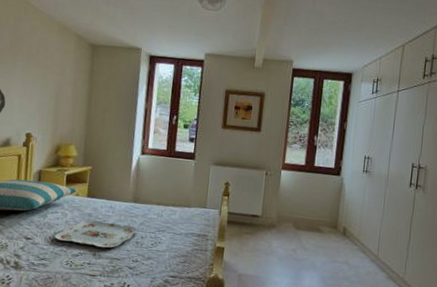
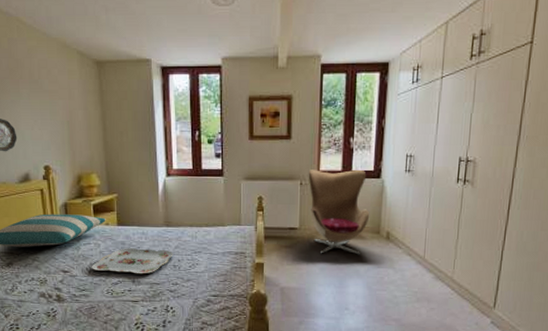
armchair: none [273,161,329,248] -> present [308,170,370,255]

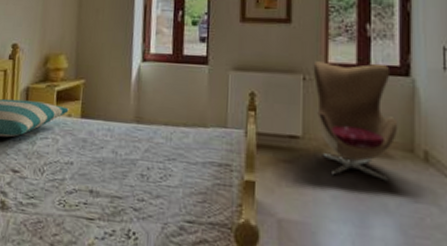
serving tray: present [91,248,174,274] -> none [44,147,142,183]

